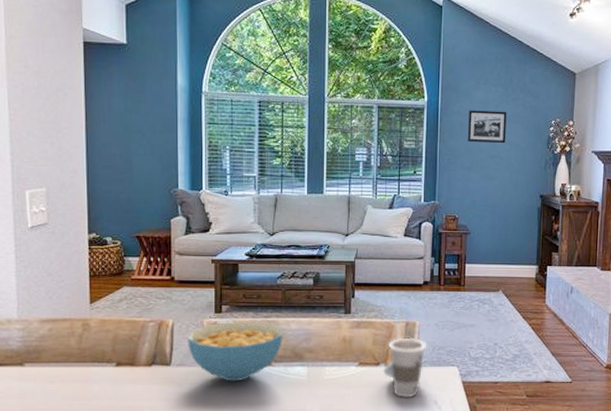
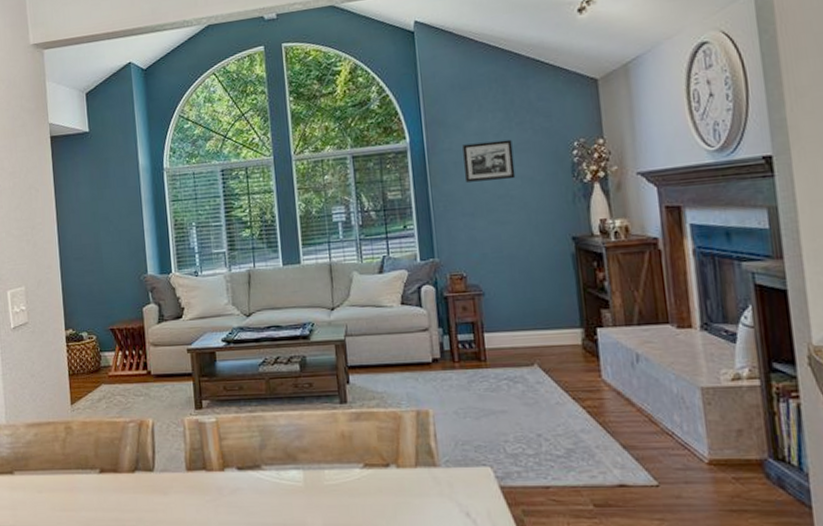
cereal bowl: present [187,320,282,382] -> none [169,416,271,489]
cup: present [382,337,426,399] -> none [394,430,446,510]

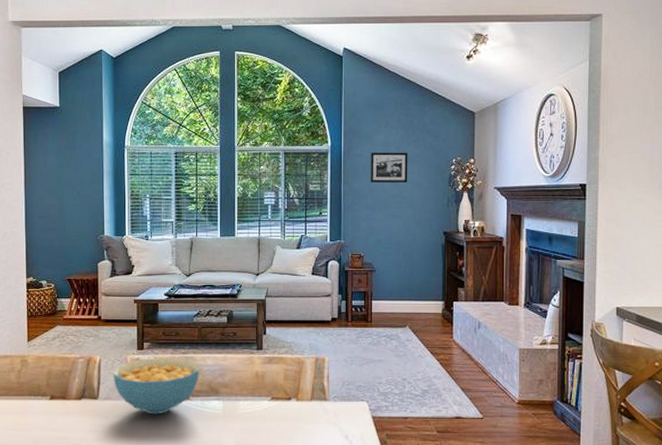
cereal bowl: none [169,416,271,489] -> present [113,356,199,415]

